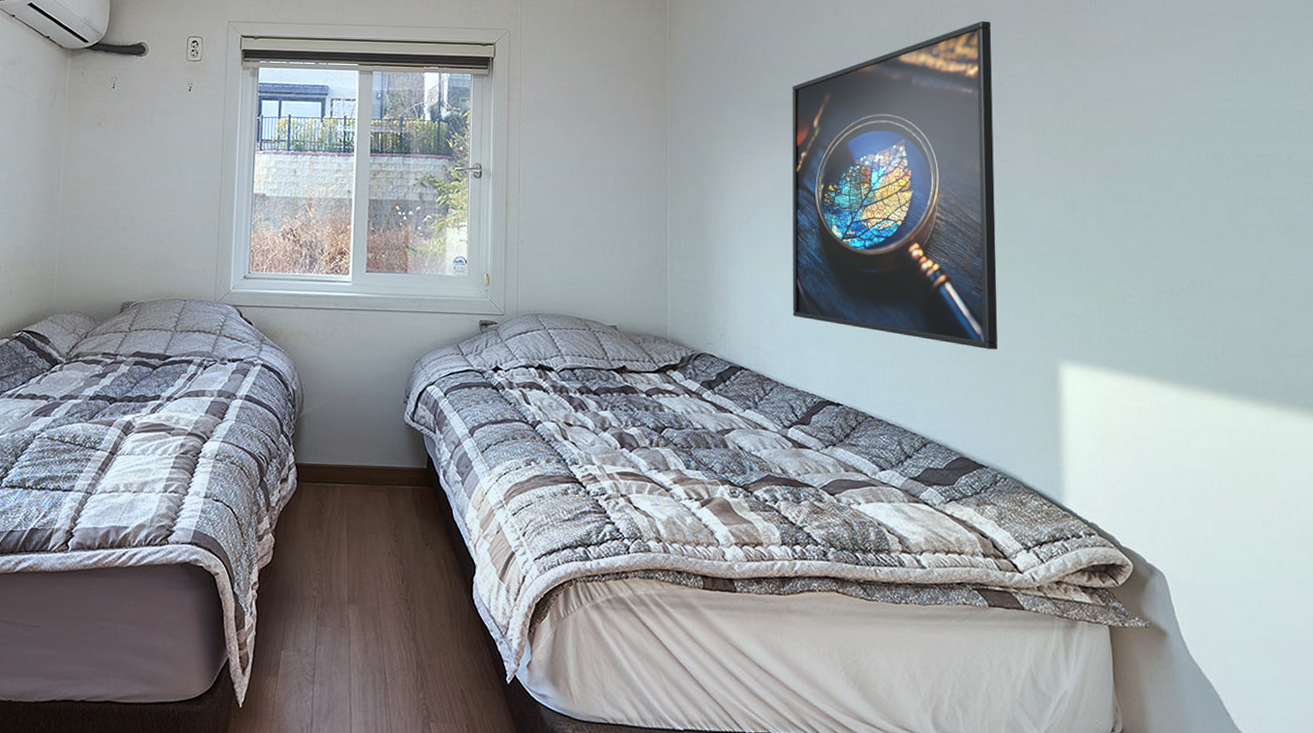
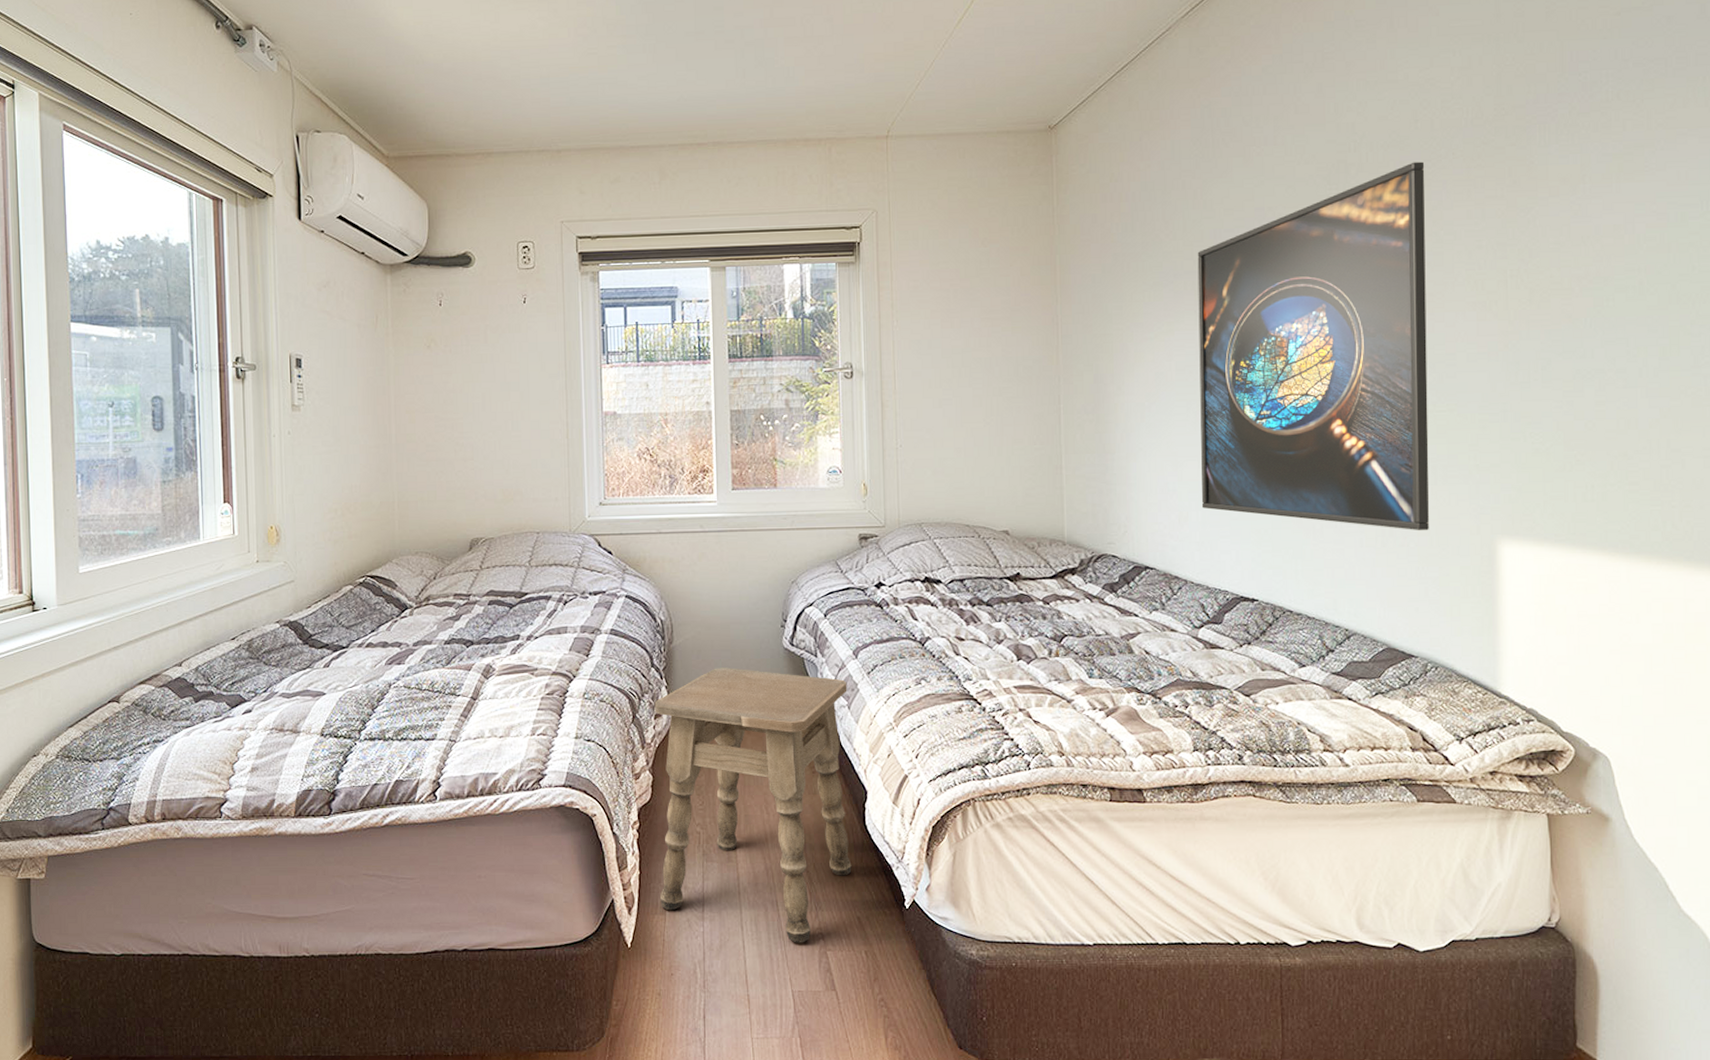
side table: none [274,438,462,713] -> present [654,668,852,943]

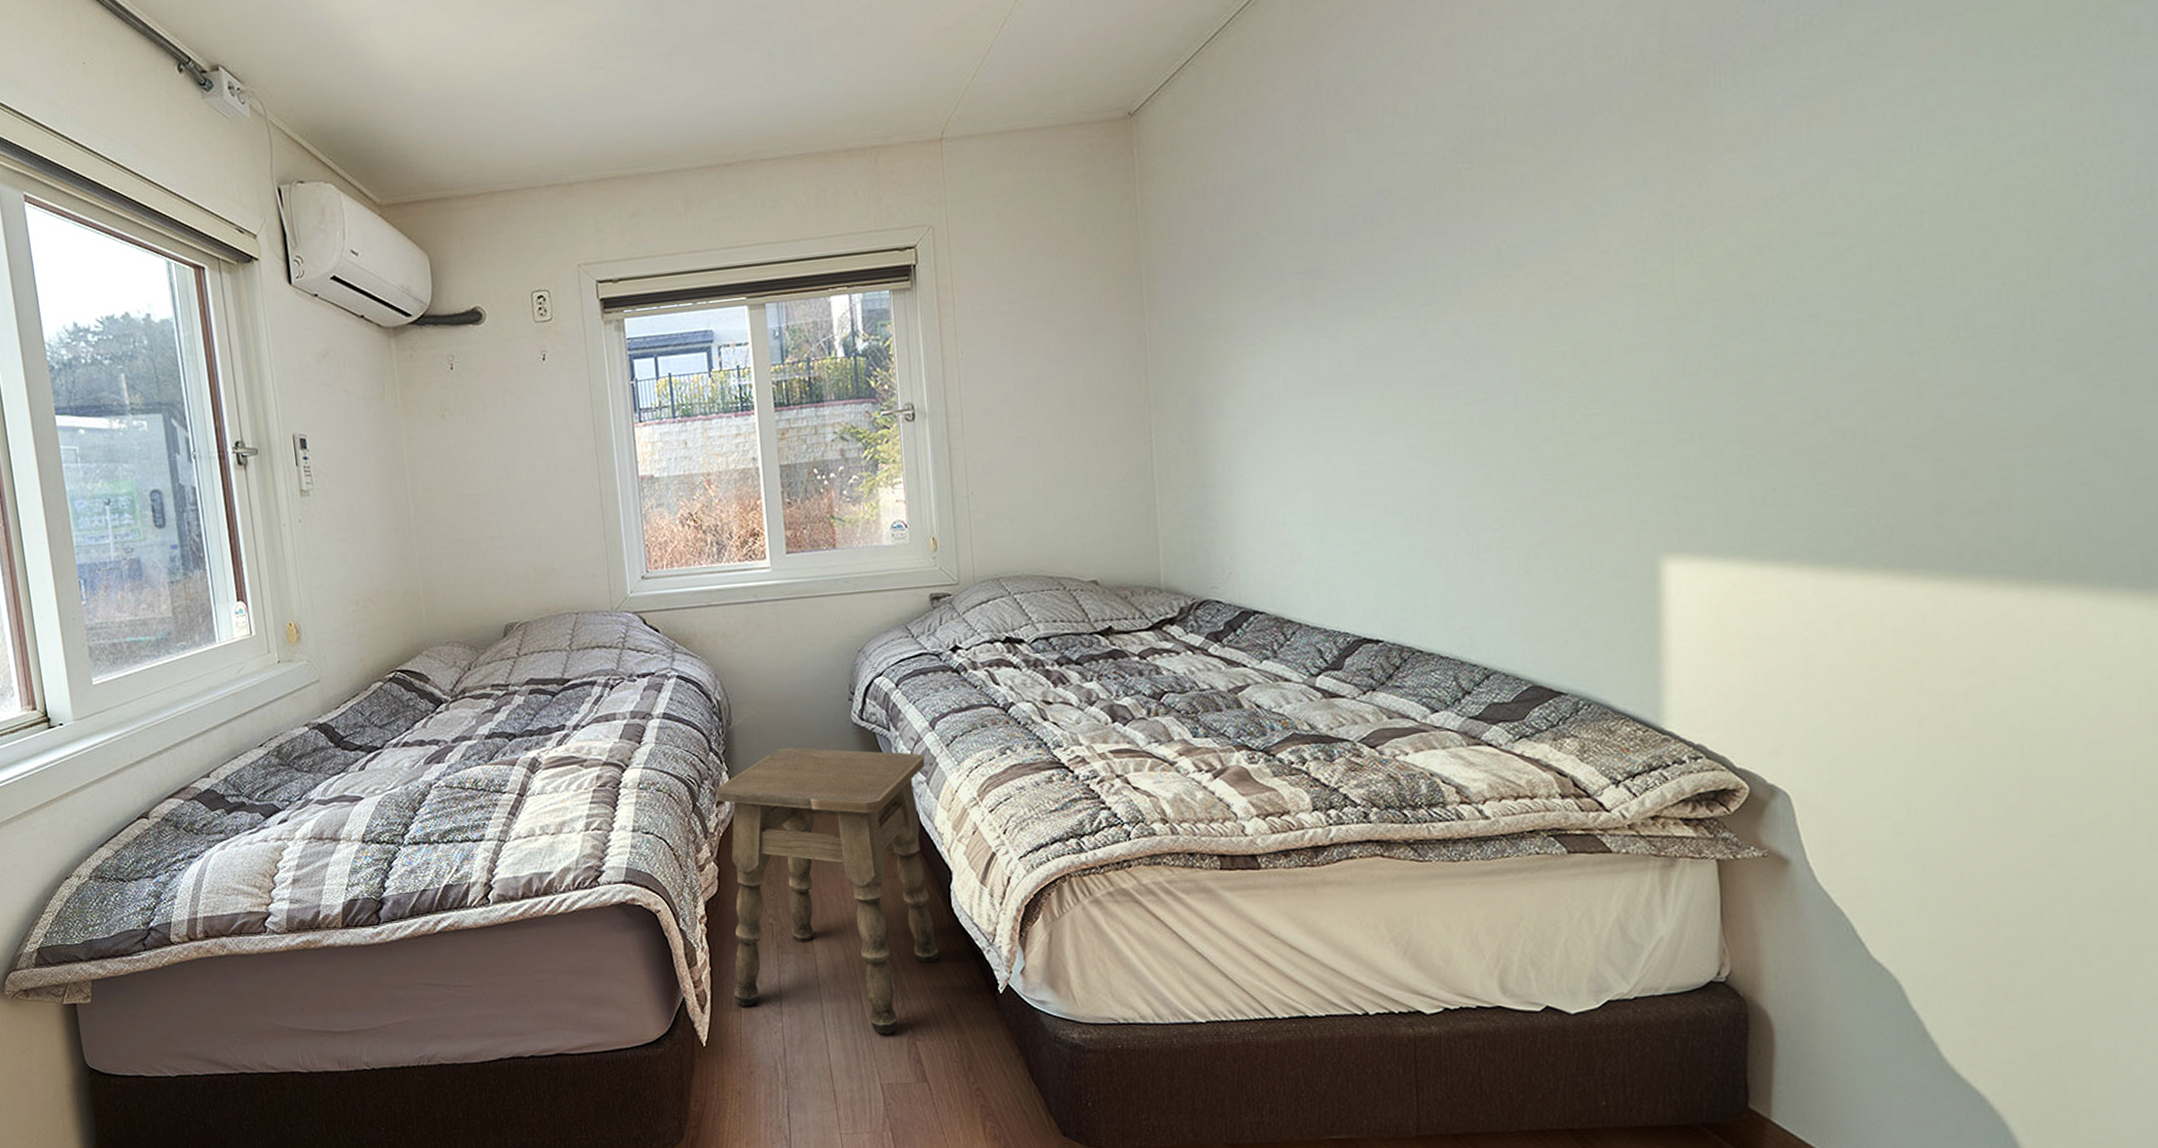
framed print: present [1197,161,1430,531] -> none [1306,121,1581,553]

